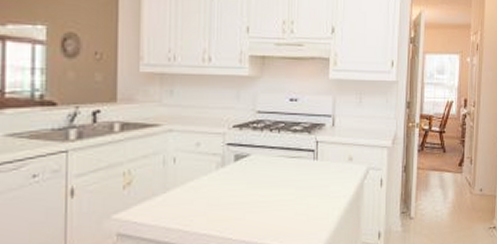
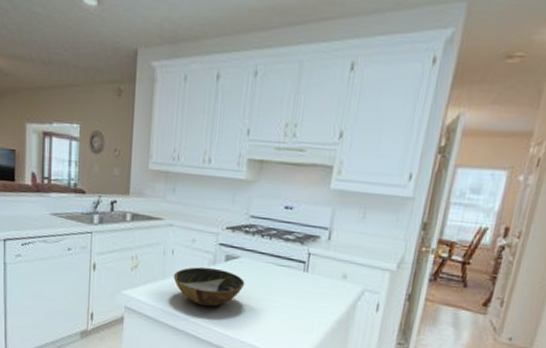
bowl: none [177,170,257,215] -> present [173,267,245,307]

